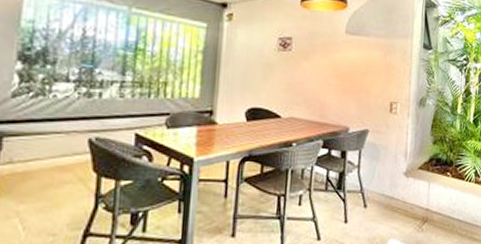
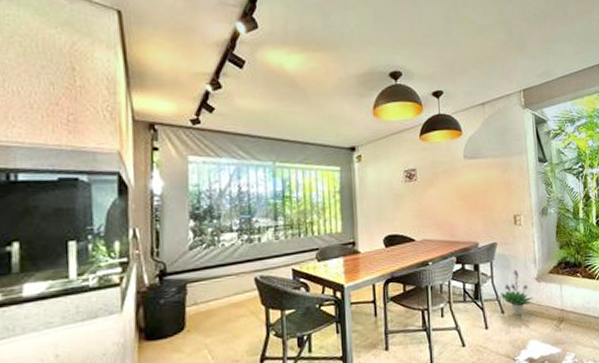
potted plant: none [365,161,400,212] -> present [500,269,534,316]

